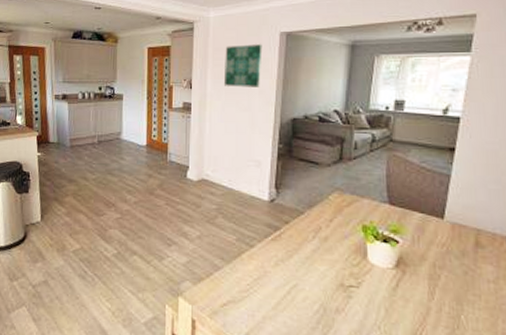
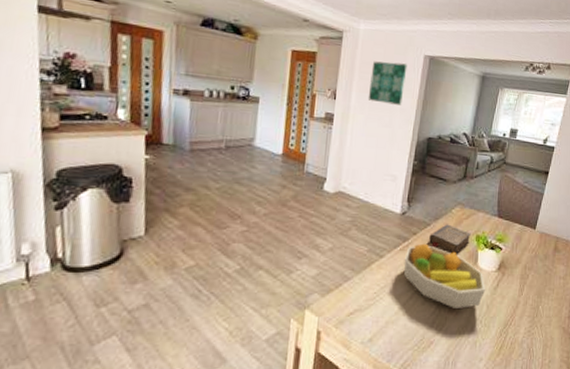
fruit bowl: none [277,233,382,310] -> present [403,243,486,308]
book: none [304,212,356,246] -> present [429,224,471,254]

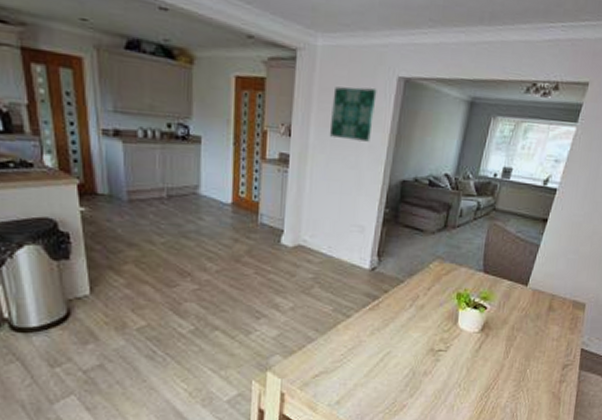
fruit bowl: present [403,243,486,308] -> none [373,302,467,371]
book: present [429,224,471,254] -> none [402,280,451,313]

